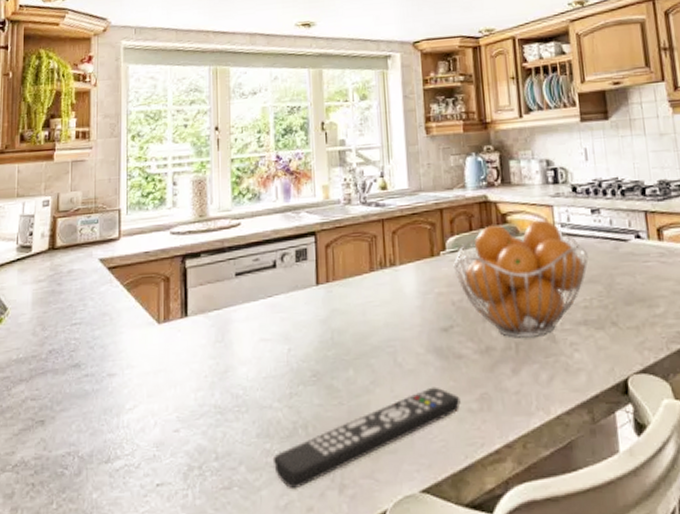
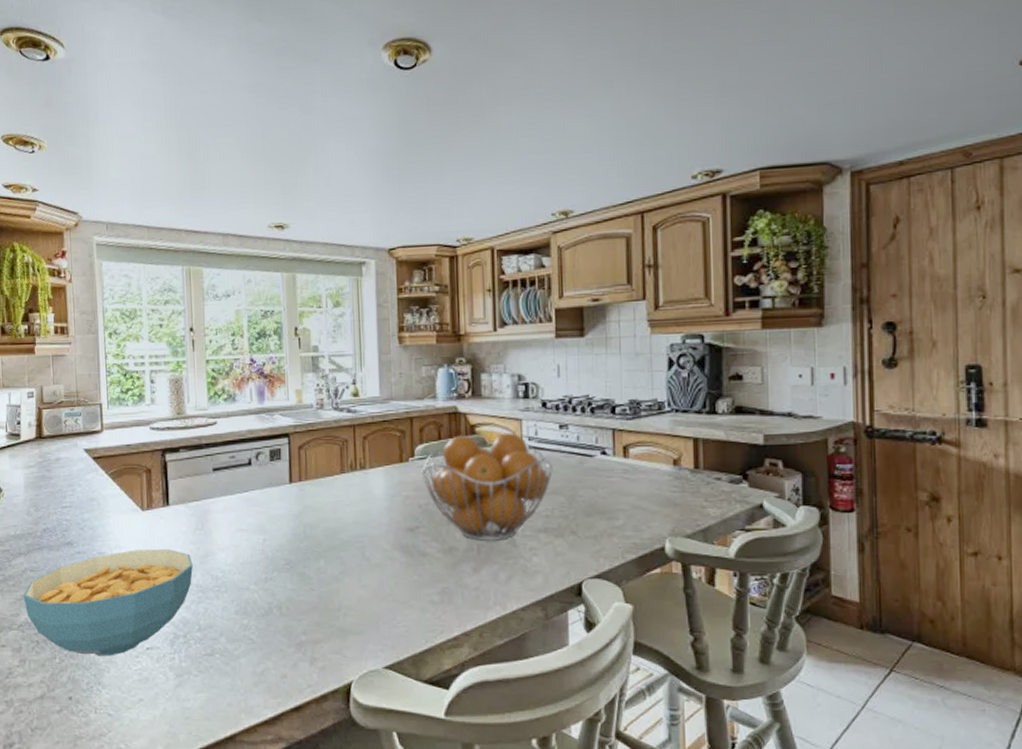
cereal bowl: none [21,366,211,498] -> present [23,549,193,656]
remote control: present [272,386,461,489] -> none [250,579,423,659]

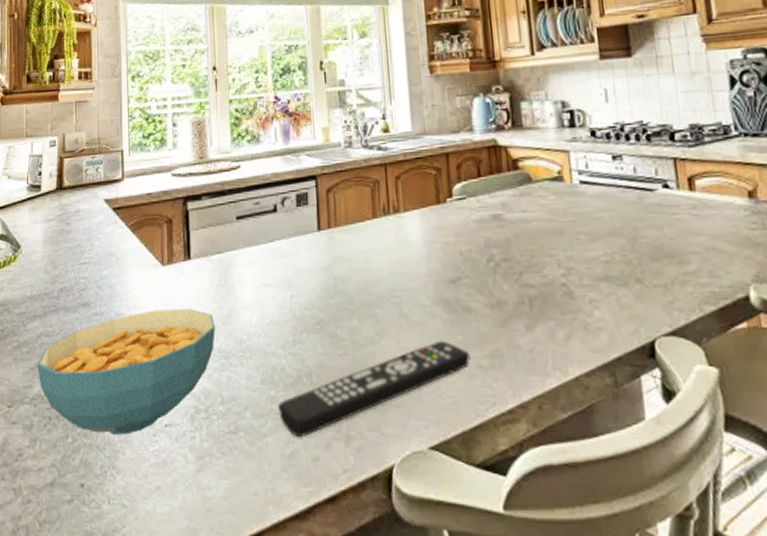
remote control: none [250,579,423,659] -> present [277,340,471,438]
fruit basket: present [421,432,553,542] -> none [461,166,610,294]

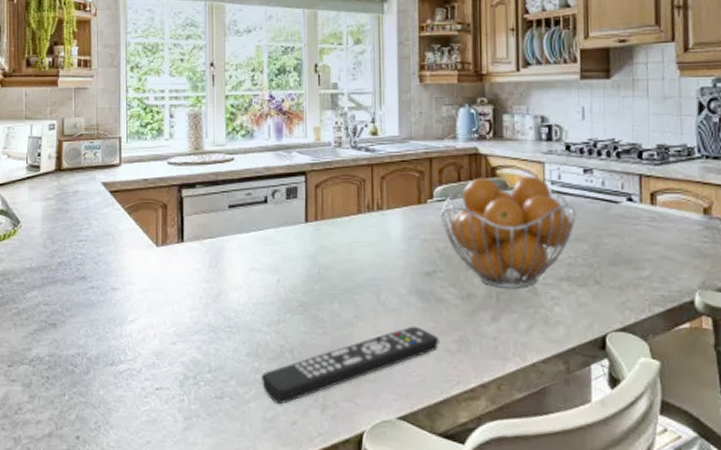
cereal bowl: present [37,309,215,435] -> none [36,286,205,396]
fruit basket: none [461,166,610,294] -> present [440,176,577,290]

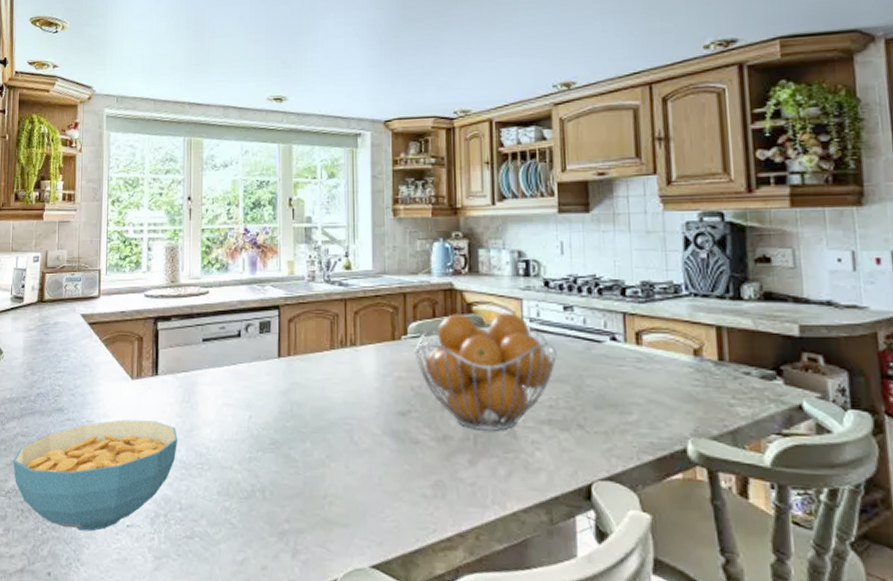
cereal bowl: none [36,286,205,396] -> present [13,419,178,532]
remote control: present [261,326,440,405] -> none [231,468,415,548]

